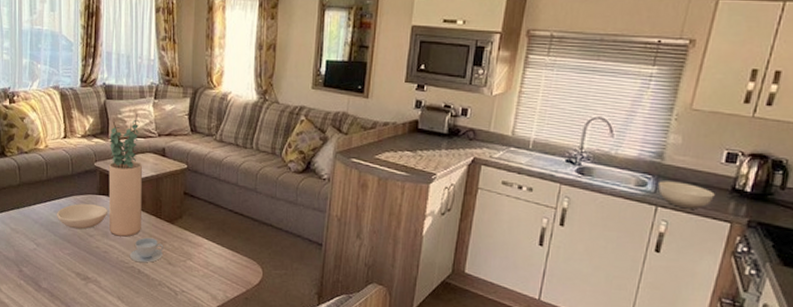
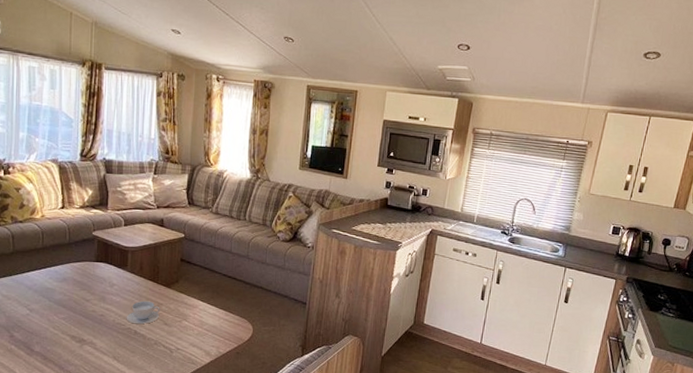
bowl: present [57,204,108,230] -> none [52,270,106,295]
vase: present [108,114,142,237] -> none [106,187,140,301]
bowl: present [658,181,715,210] -> none [566,248,605,270]

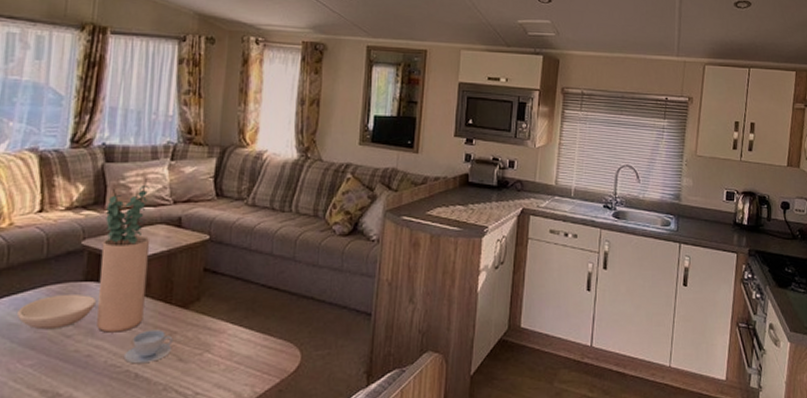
bowl: none [52,270,106,295] -> present [17,295,97,330]
vase: none [106,187,140,301] -> present [97,178,150,333]

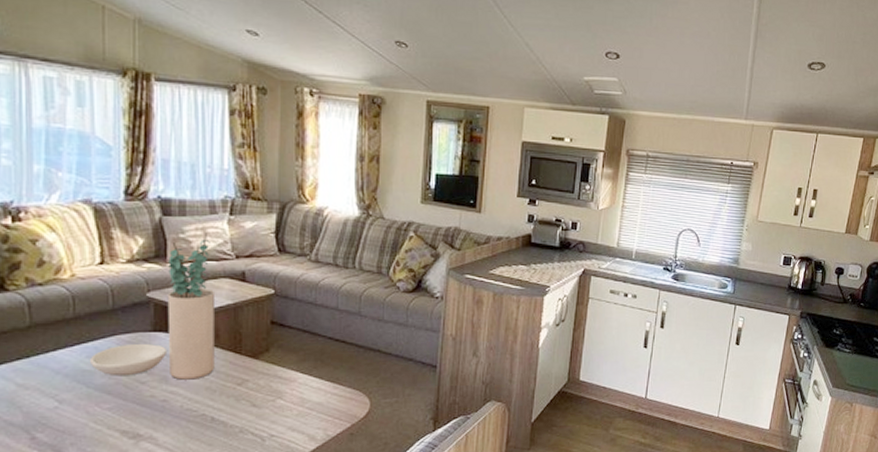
teacup: present [123,329,173,364] -> none [198,377,246,409]

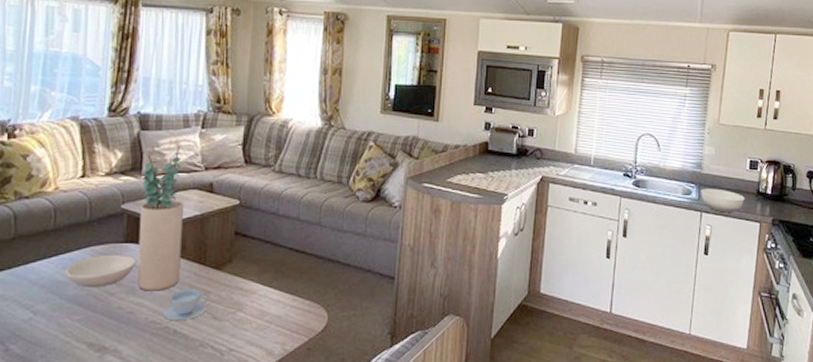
teacup: none [198,377,246,409] -> present [162,289,208,321]
bowl: none [736,283,777,306] -> present [701,188,745,213]

